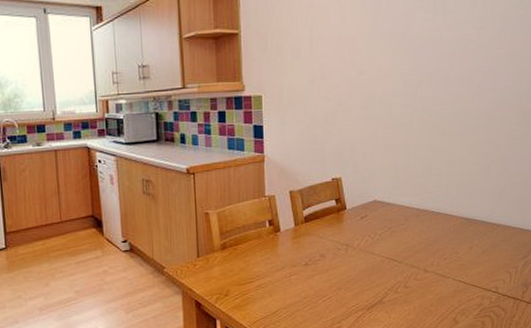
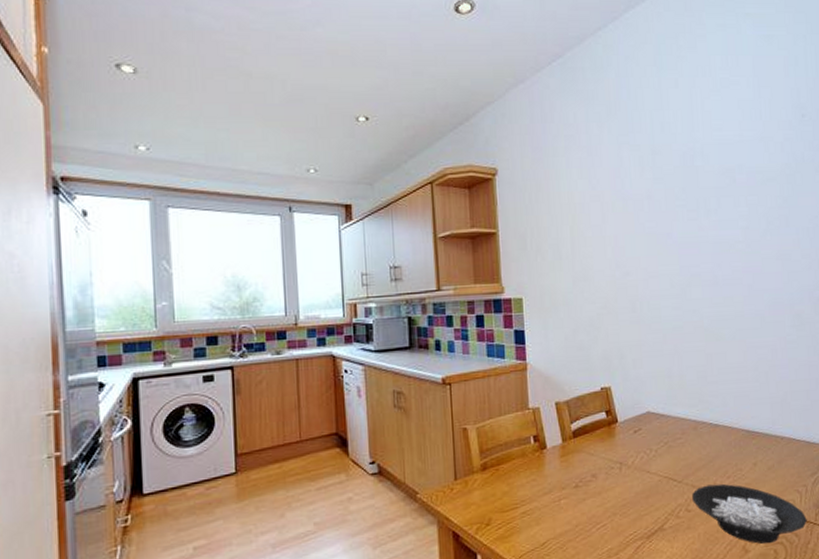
cereal bowl: none [411,264,514,317] -> present [692,483,807,544]

